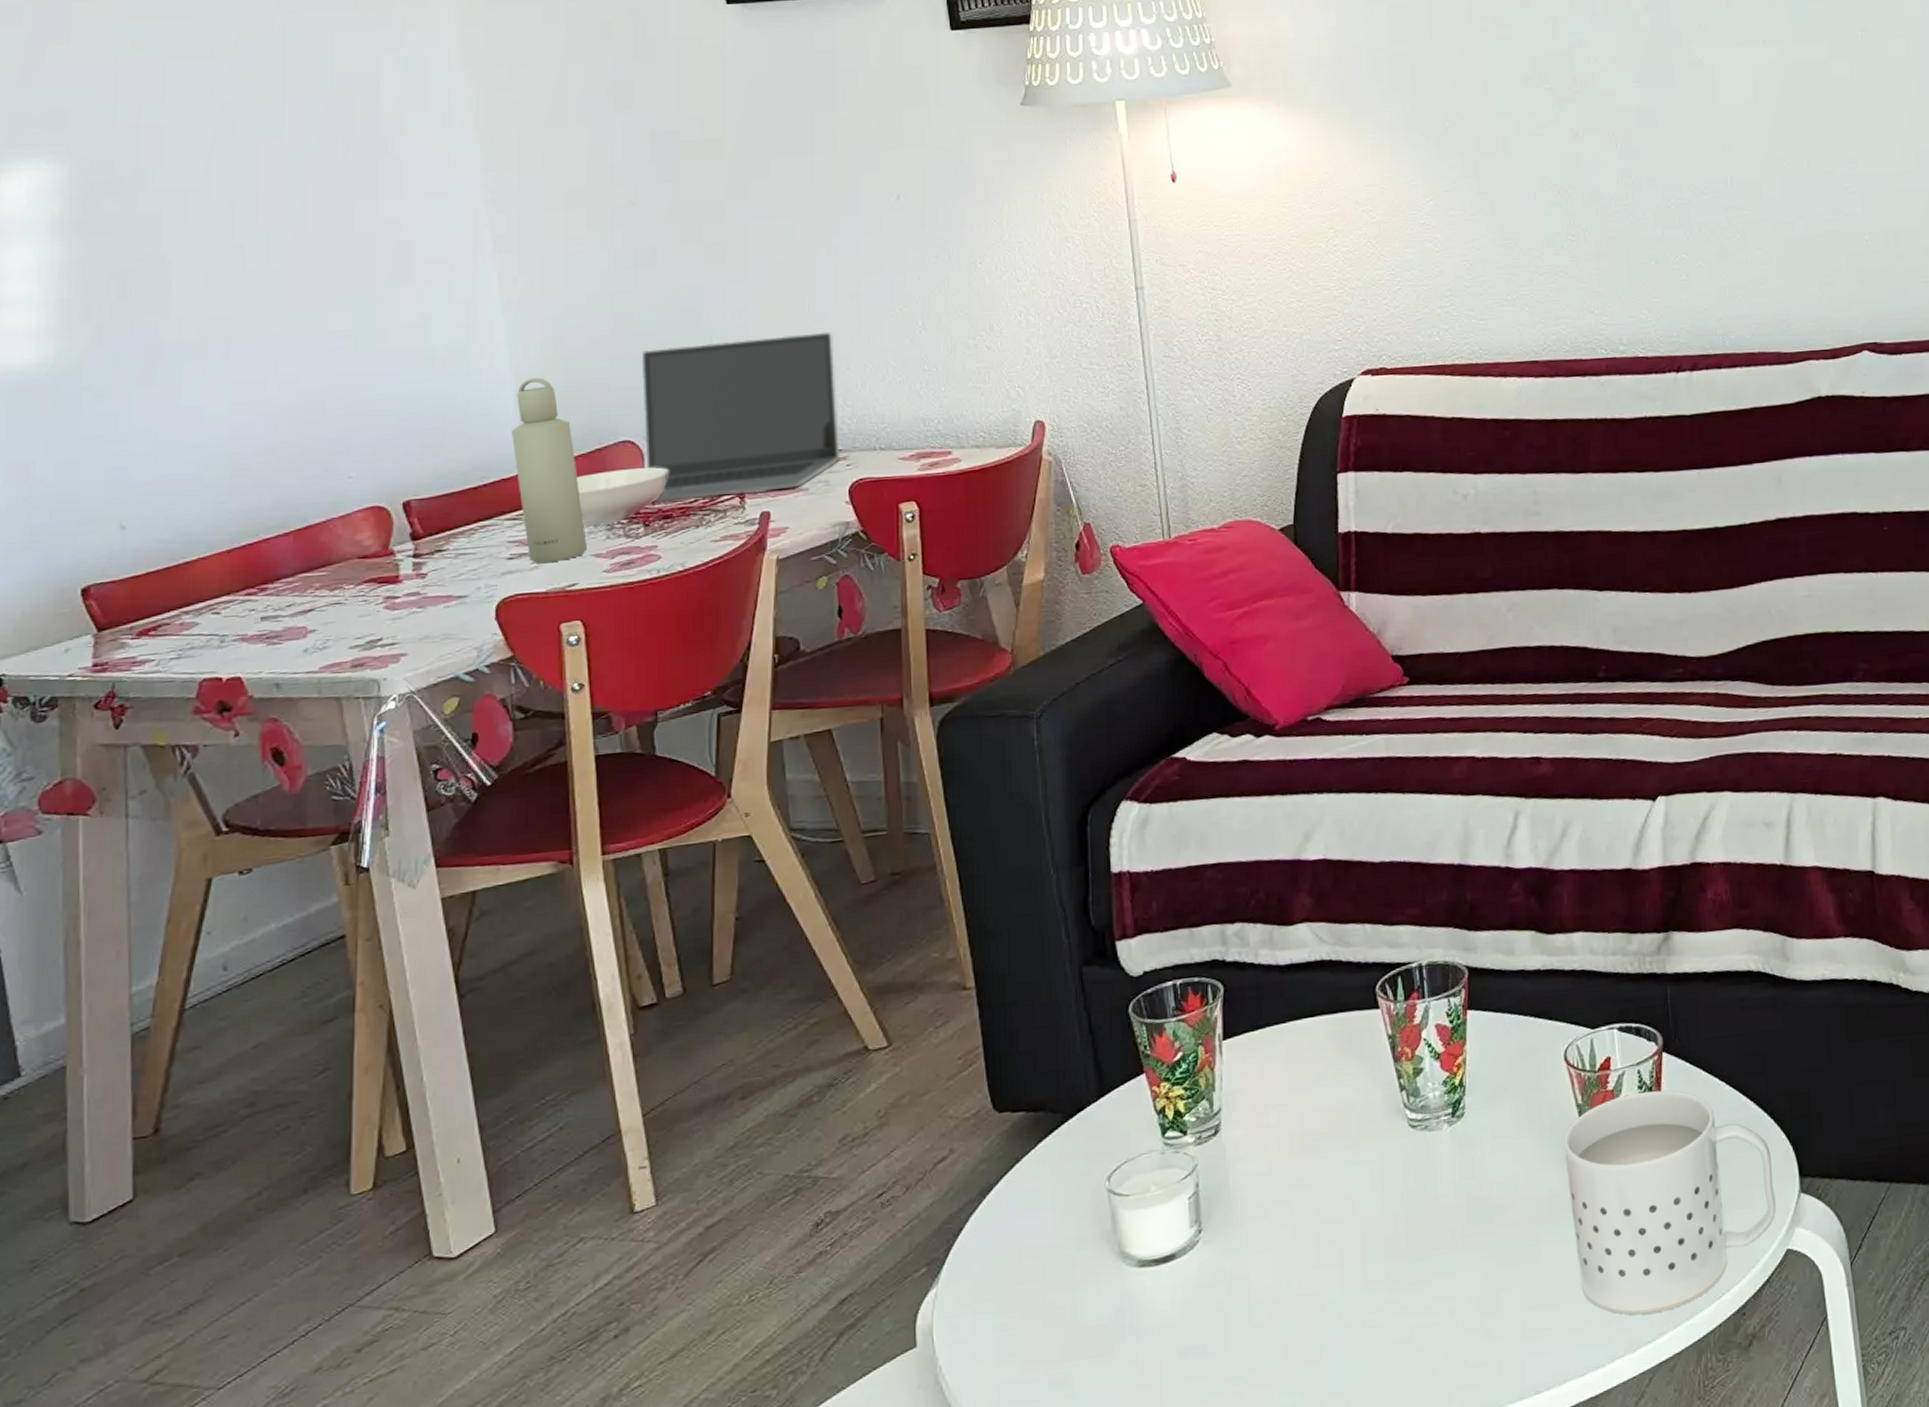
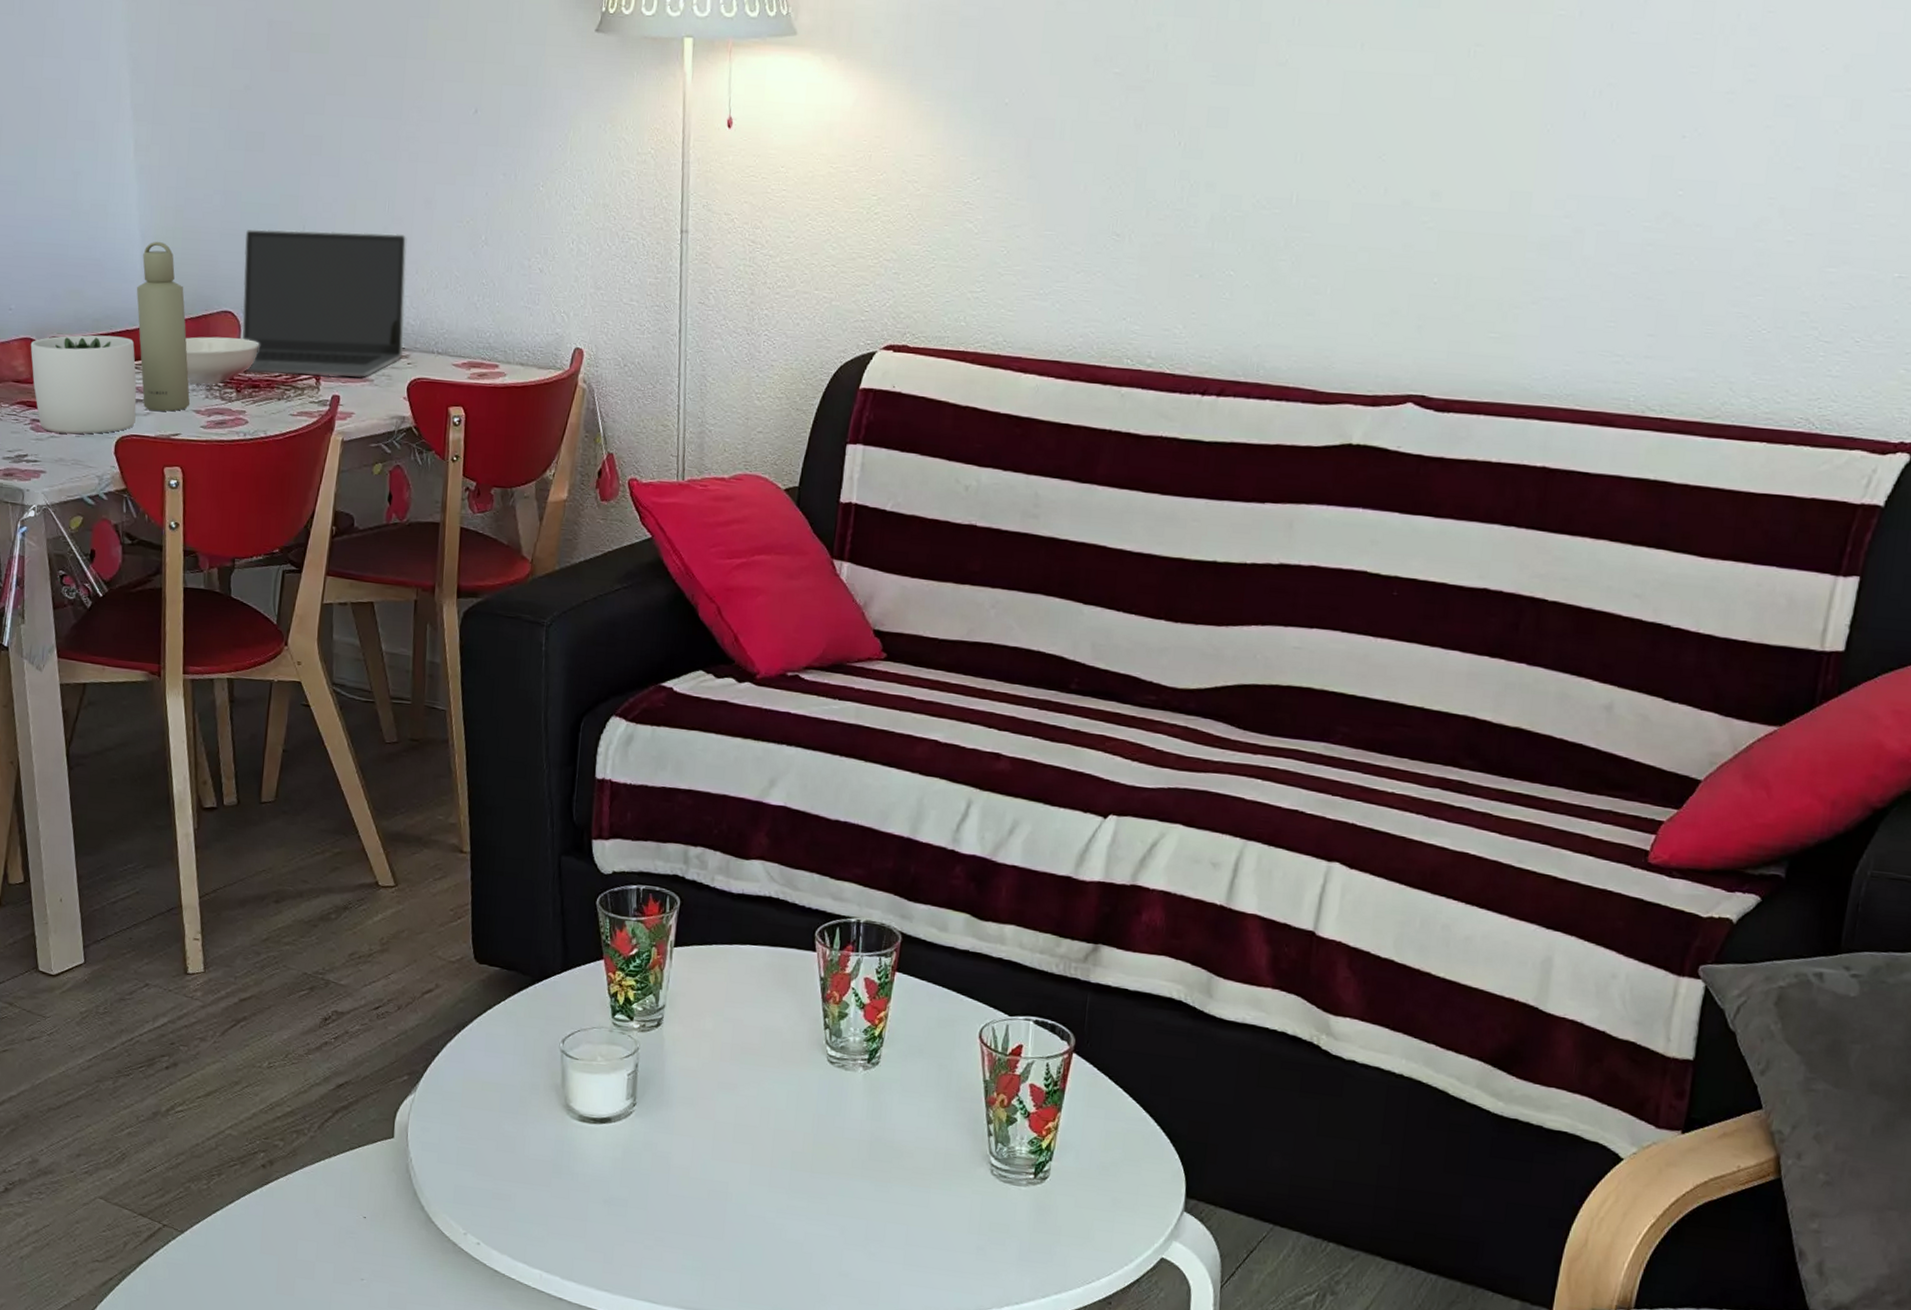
planter: none [378,487,520,608] -> present [30,335,137,435]
mug: present [1564,1090,1776,1315] -> none [962,1082,1161,1281]

